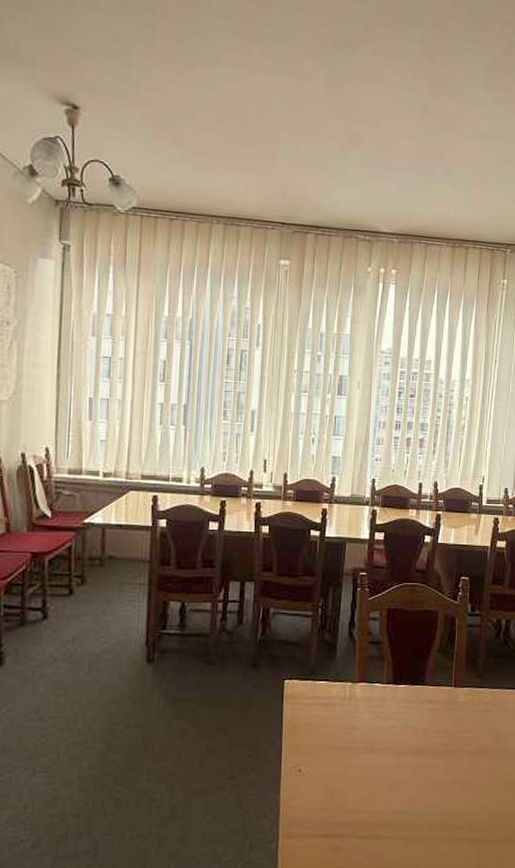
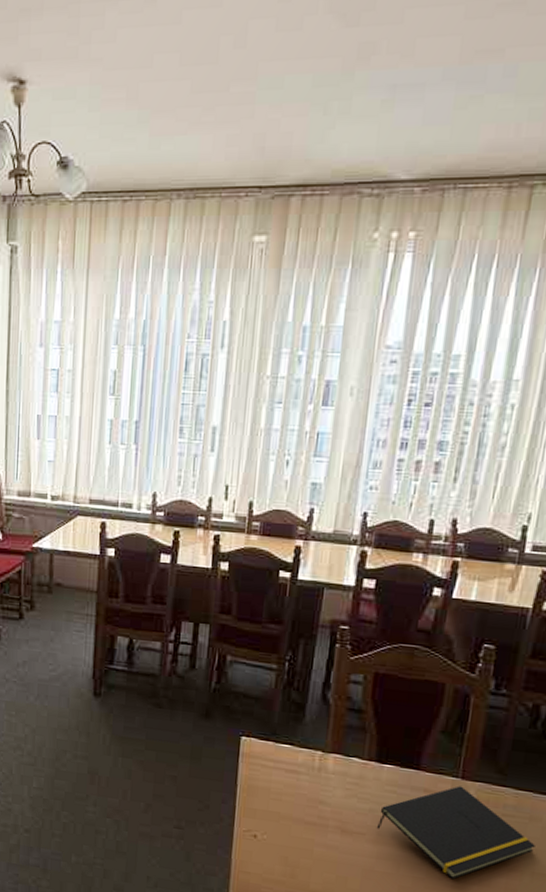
notepad: none [396,693,507,773] -> present [376,786,535,880]

